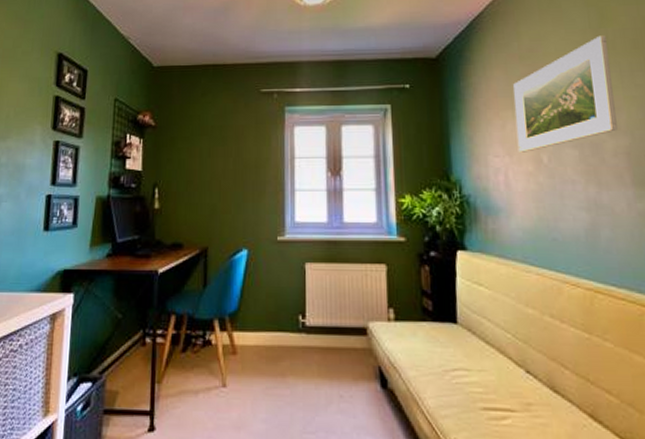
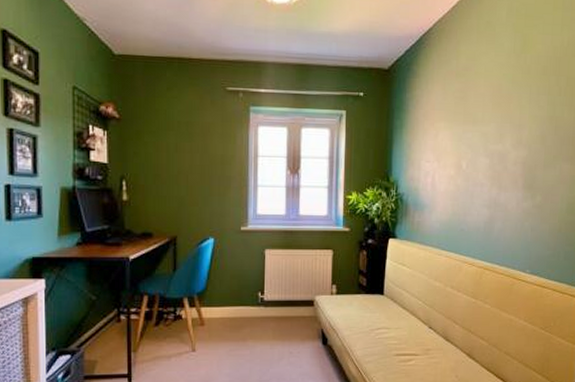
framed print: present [513,35,618,152] -> none [445,60,526,159]

